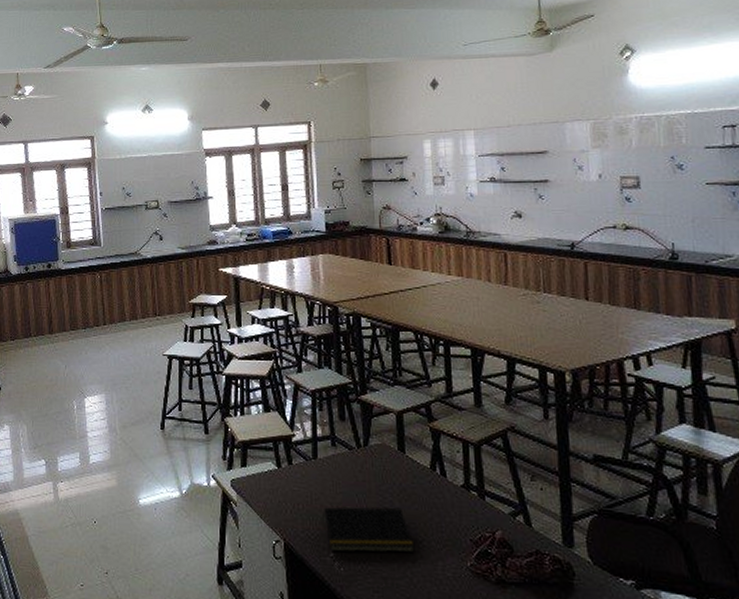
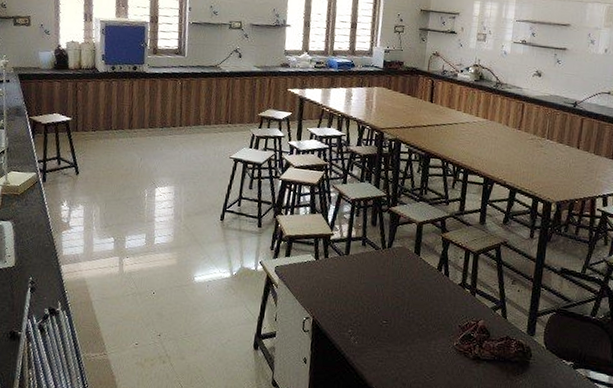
notepad: present [323,506,415,553] -> none [346,293,416,333]

